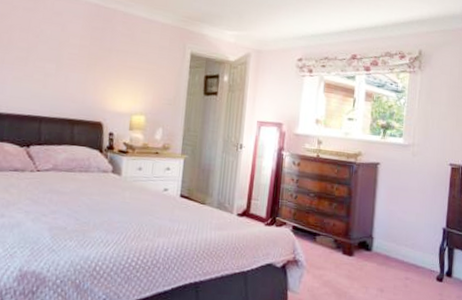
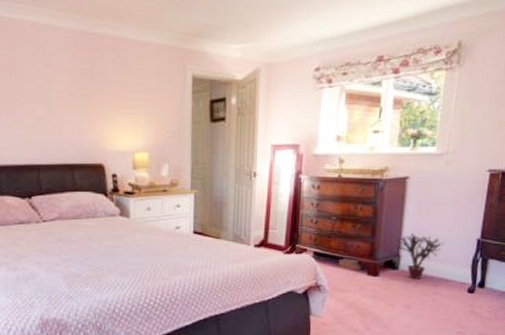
potted plant: none [369,216,414,263] -> present [396,233,445,279]

